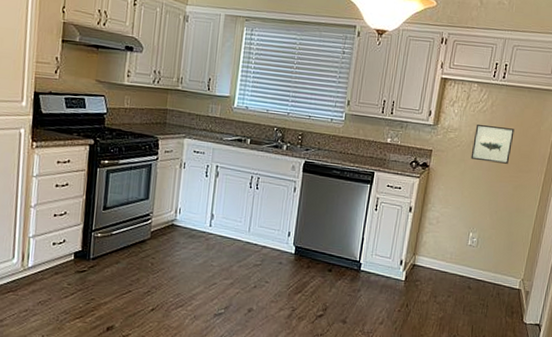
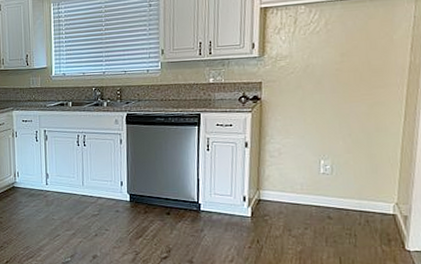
wall art: present [470,124,515,164] -> none [308,44,359,84]

